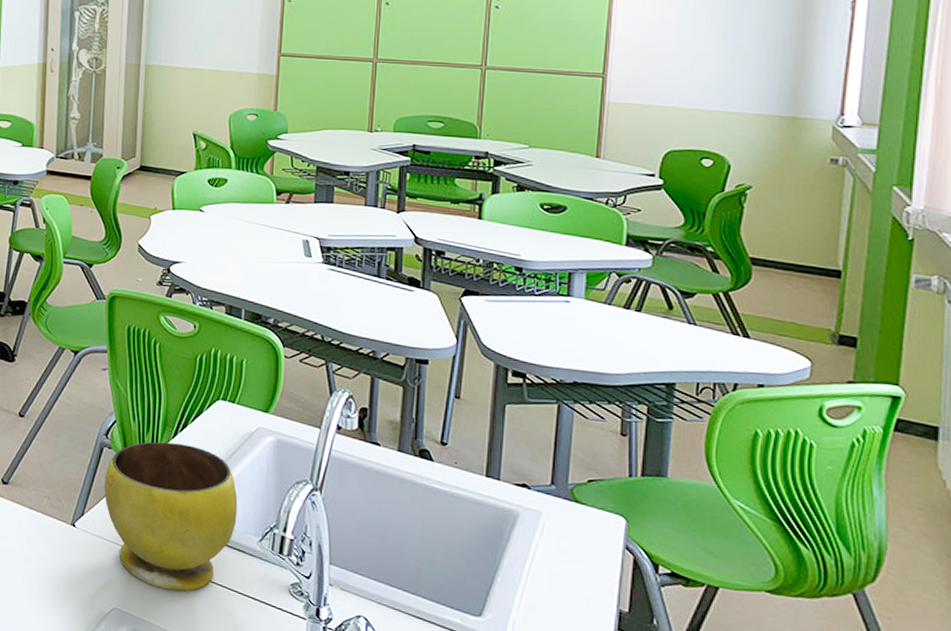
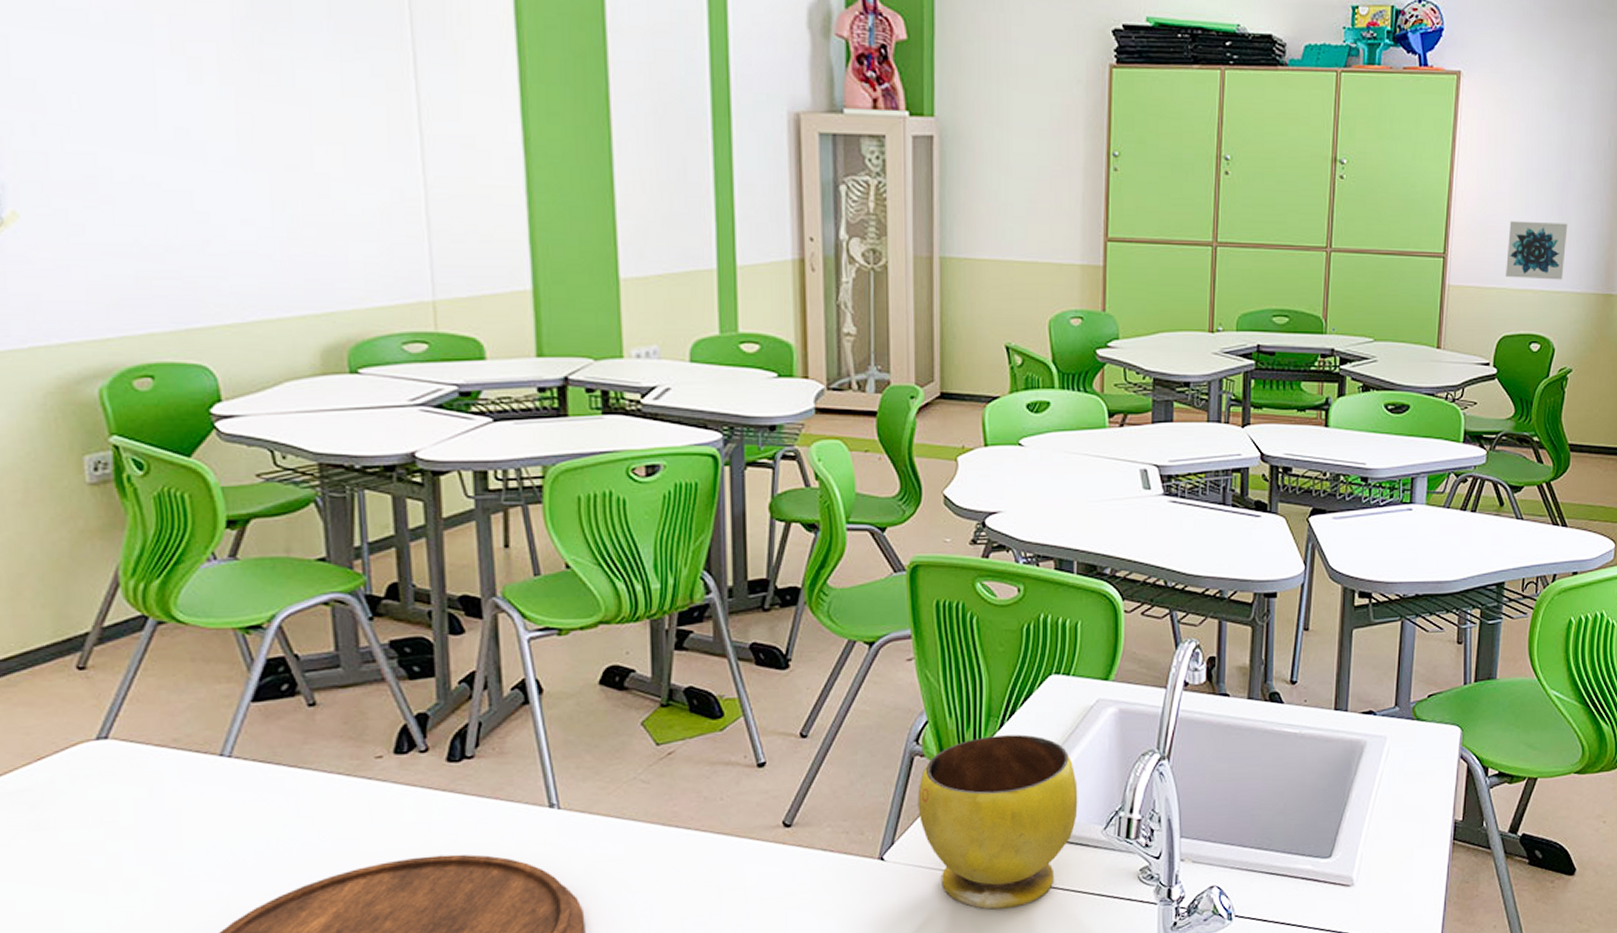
wall art: none [672,46,743,102] -> present [1506,220,1568,280]

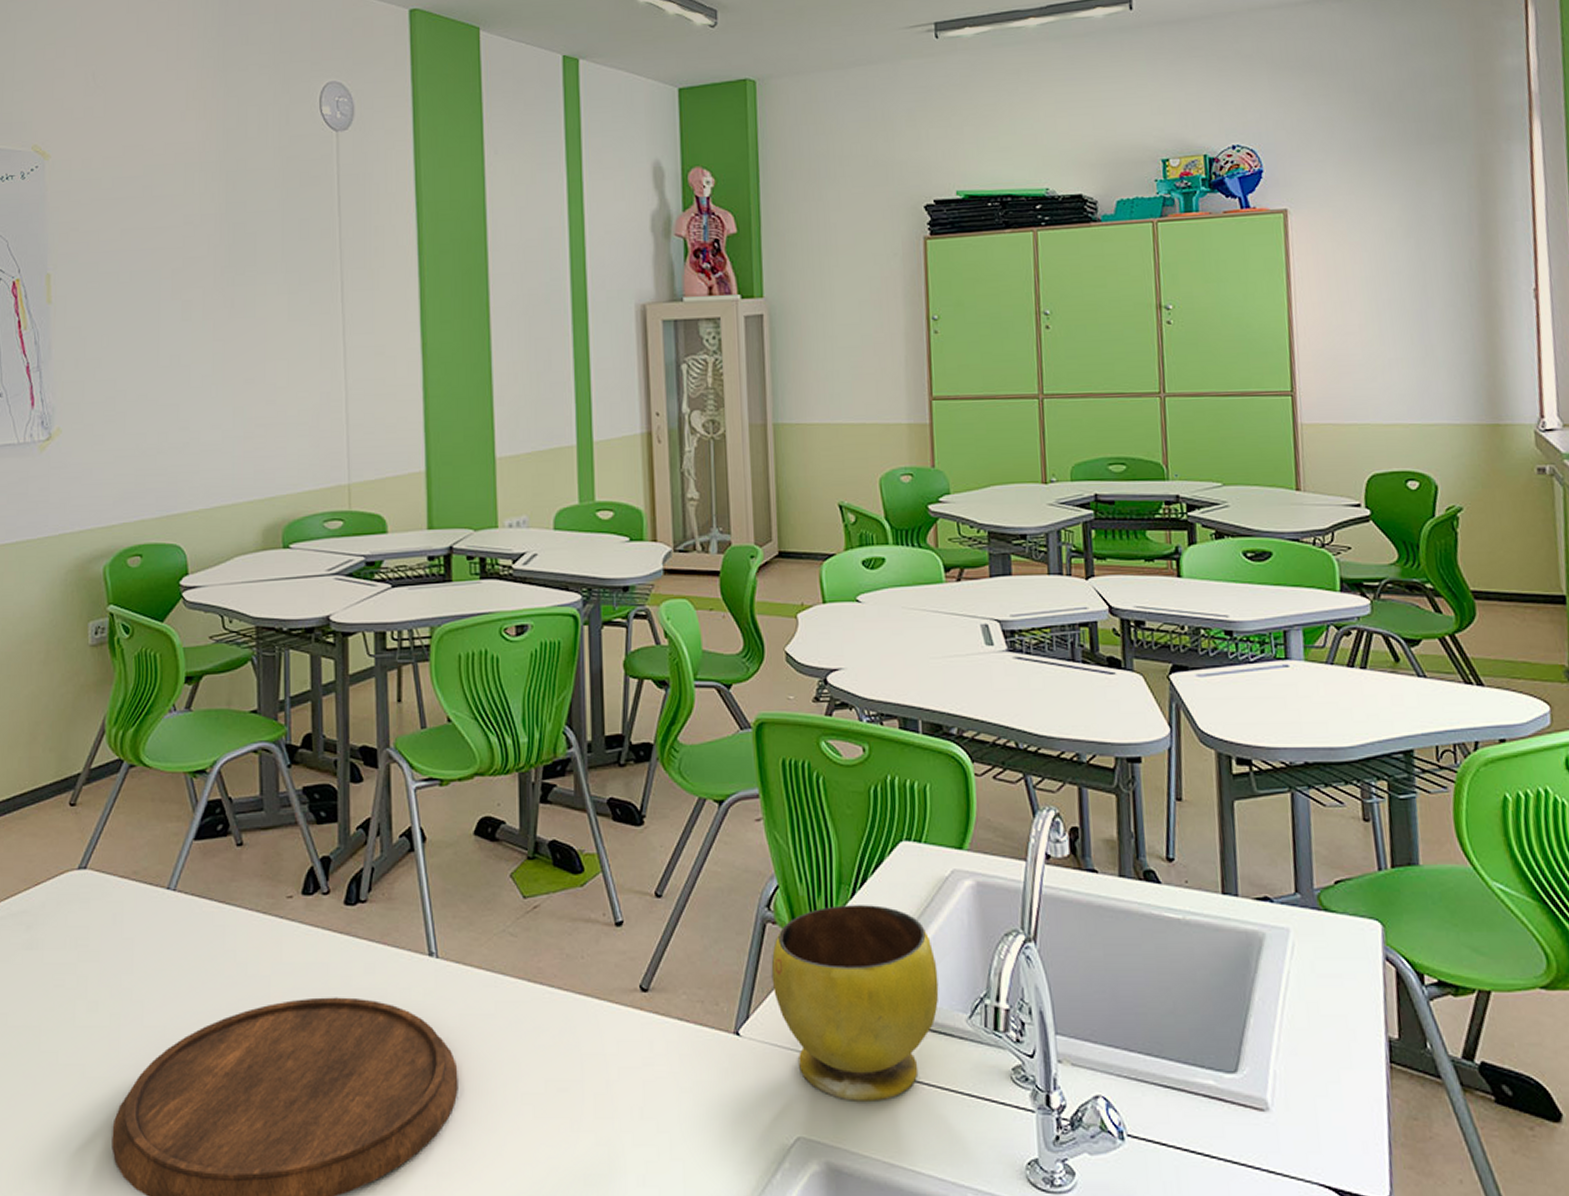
wall art: present [1506,220,1568,280] -> none [1363,352,1436,413]

